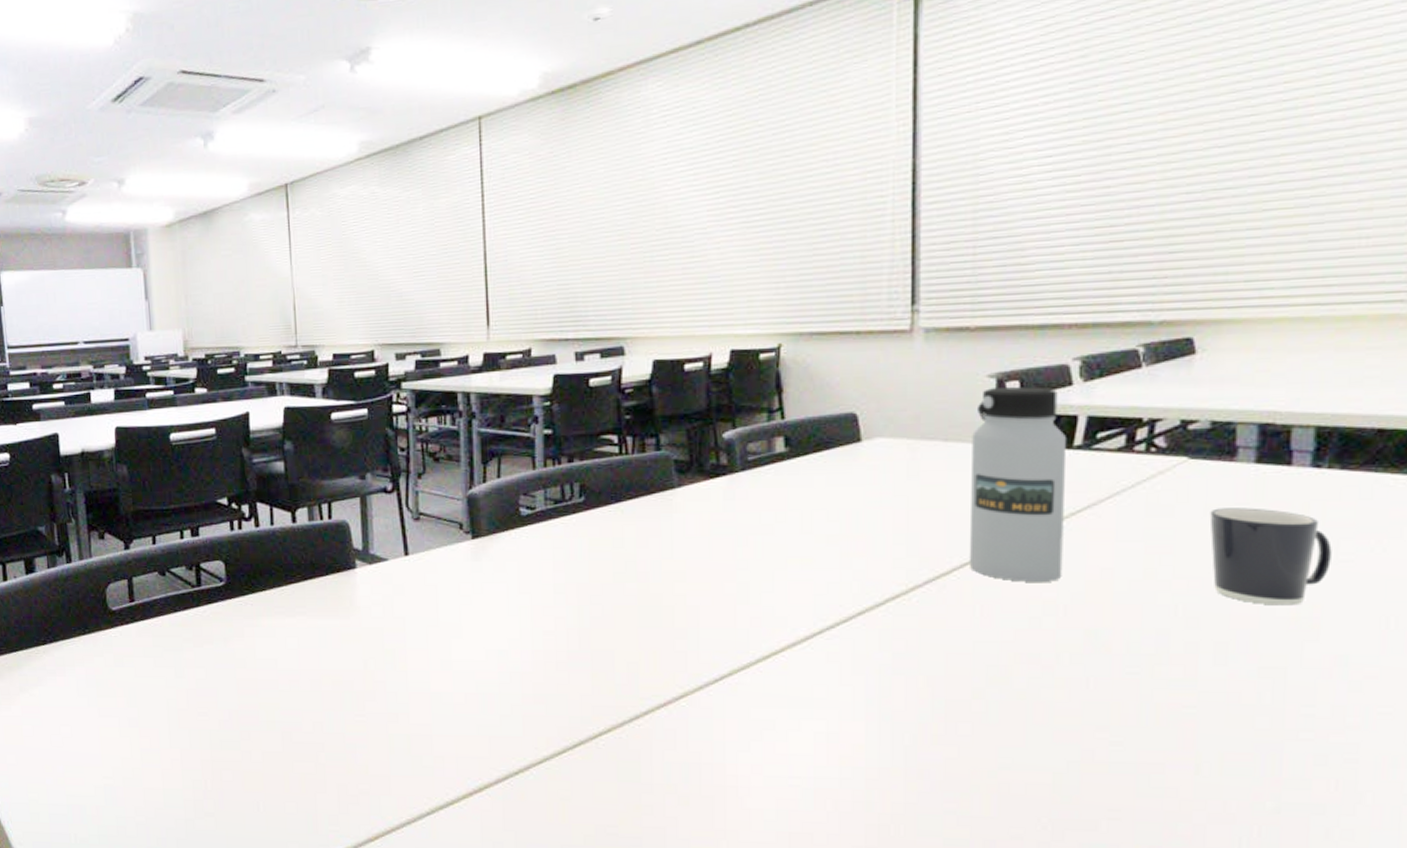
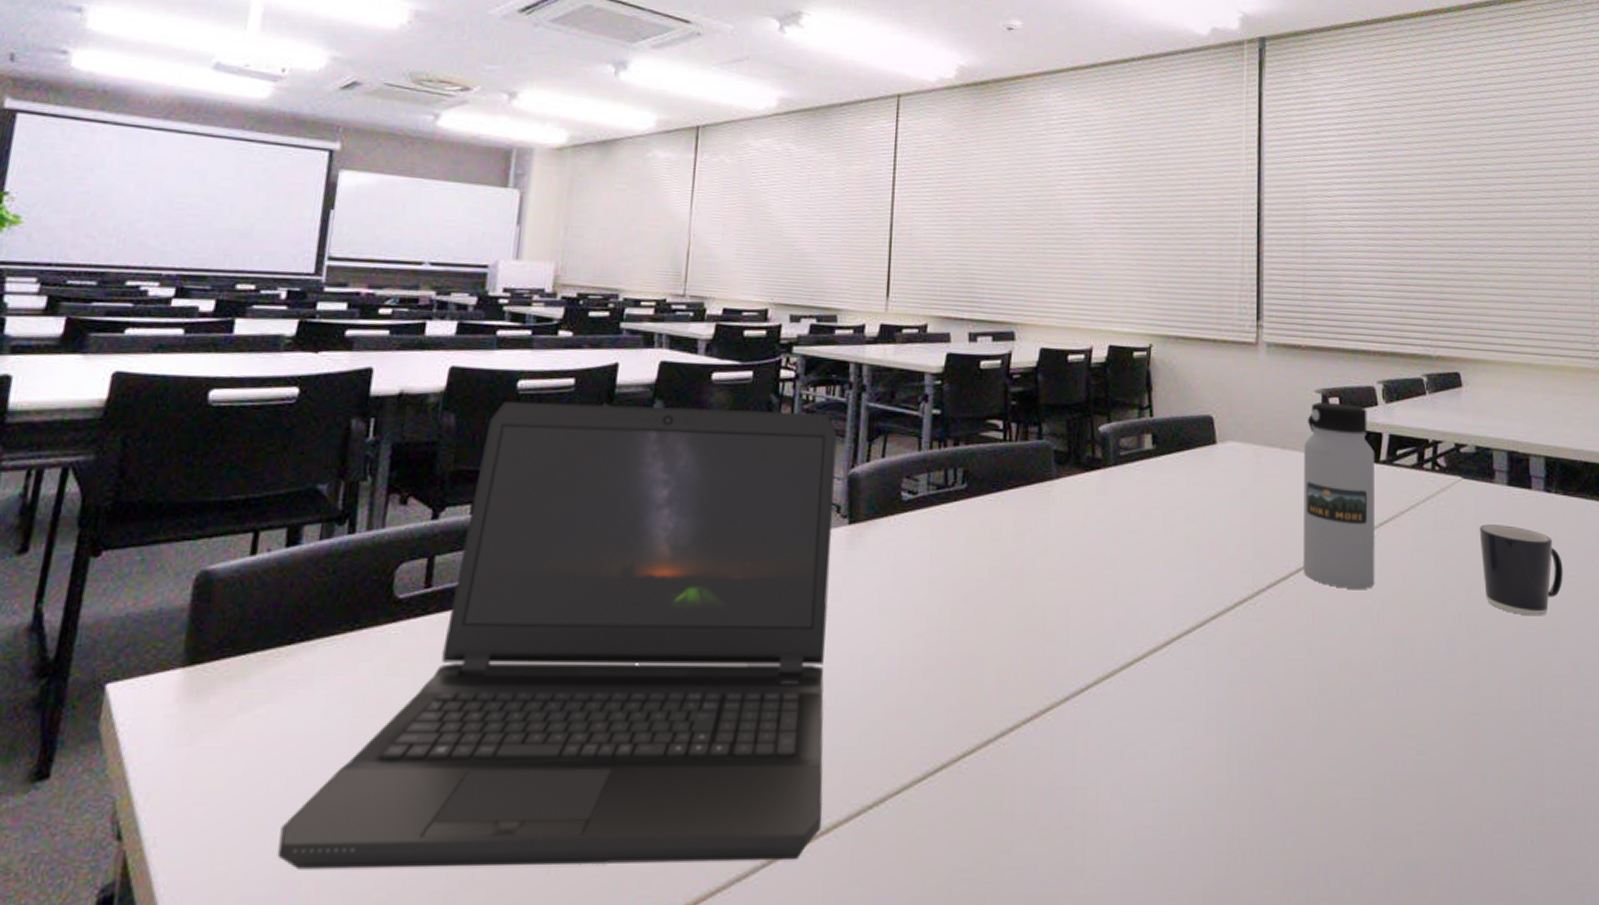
laptop computer: none [65,442,475,811] -> present [277,401,837,870]

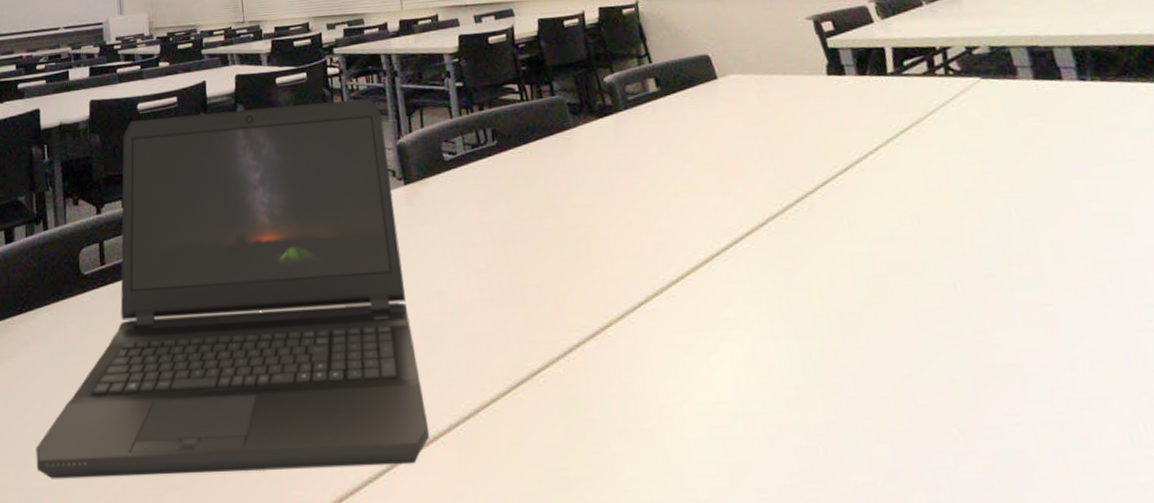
water bottle: present [1302,402,1375,589] -> none [803,25,908,196]
mug: present [1479,524,1563,616] -> none [1011,118,1121,204]

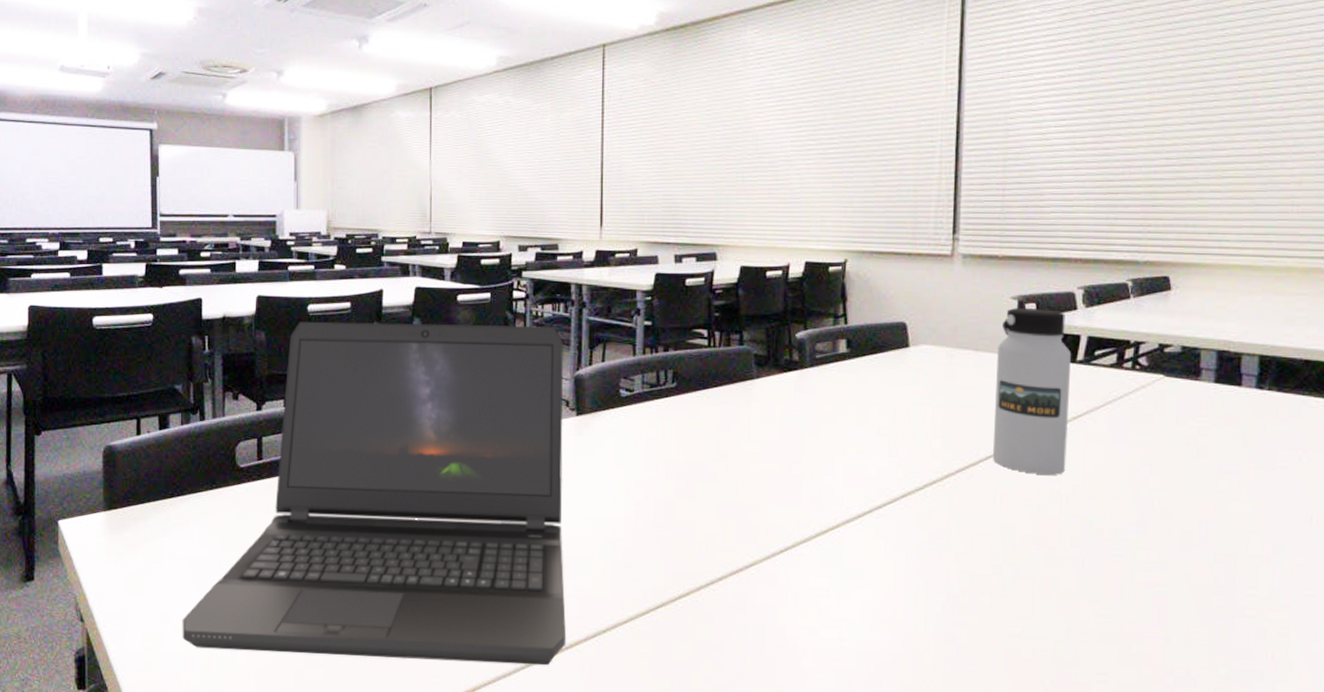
water bottle: none [803,25,908,196] -> present [992,308,1072,475]

